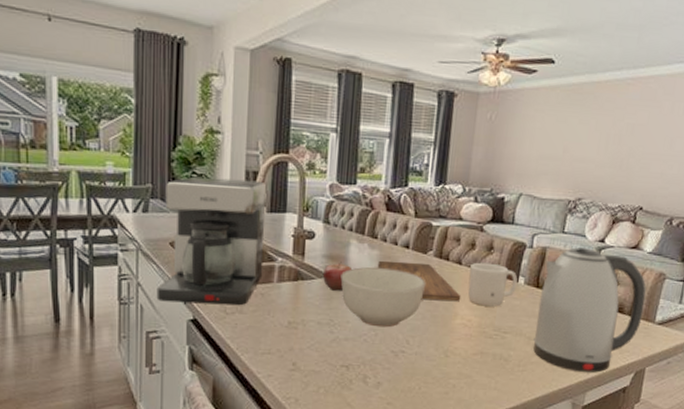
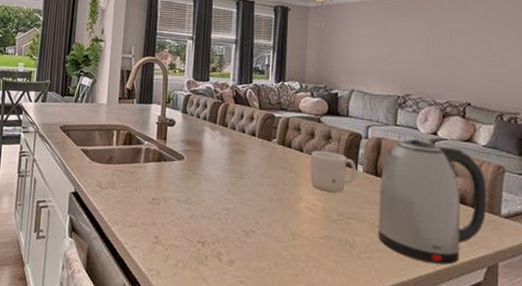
coffee maker: present [156,176,266,306] -> none [47,74,136,182]
fruit: present [322,262,353,291] -> none [181,146,207,172]
bowl: present [340,267,427,328] -> none [196,151,272,208]
cutting board: present [377,260,461,301] -> none [228,146,305,185]

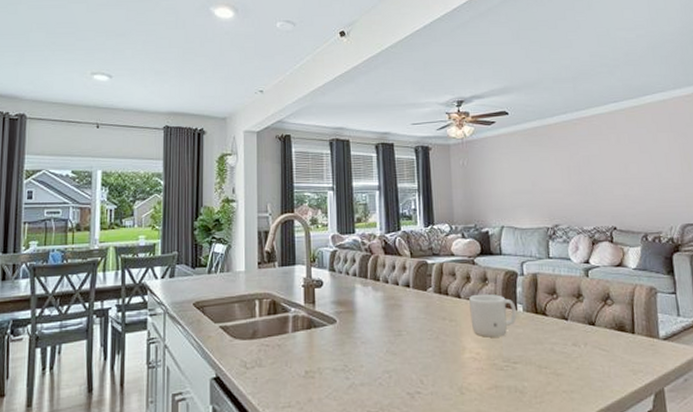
kettle: present [377,139,487,265] -> none [539,270,646,398]

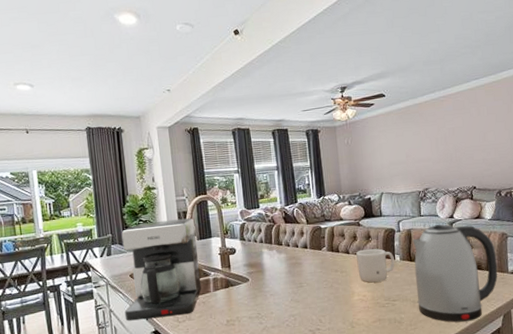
coffee maker: none [182,239,278,362] -> present [121,218,202,321]
kettle: none [539,270,646,398] -> present [413,224,498,322]

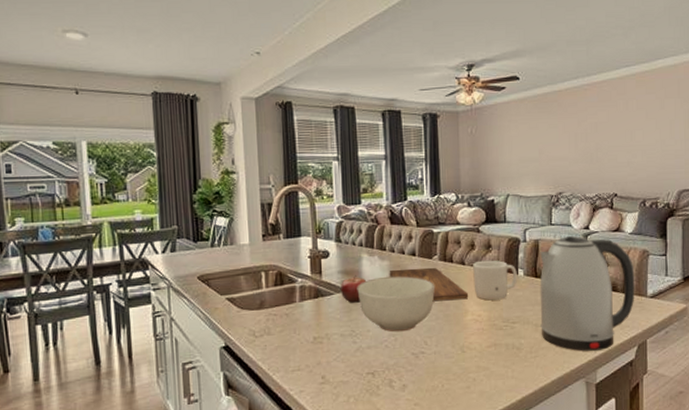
coffee maker: present [121,218,202,321] -> none [189,211,286,333]
fruit: none [246,267,268,291] -> present [340,275,367,303]
bowl: none [260,265,326,313] -> present [357,276,436,332]
cutting board: none [286,257,355,286] -> present [389,267,469,302]

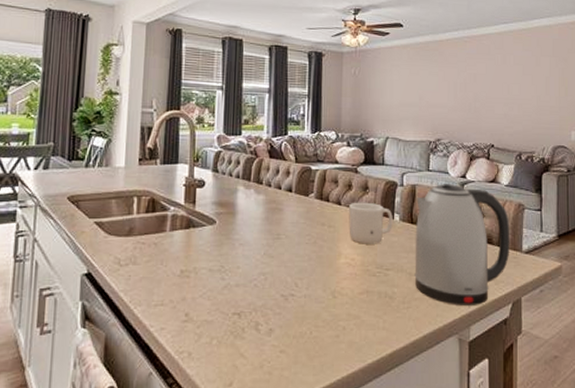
fruit: present [340,275,367,303] -> none [212,208,241,237]
bowl: present [357,276,436,332] -> none [230,211,310,271]
cutting board: present [389,267,469,302] -> none [264,204,343,241]

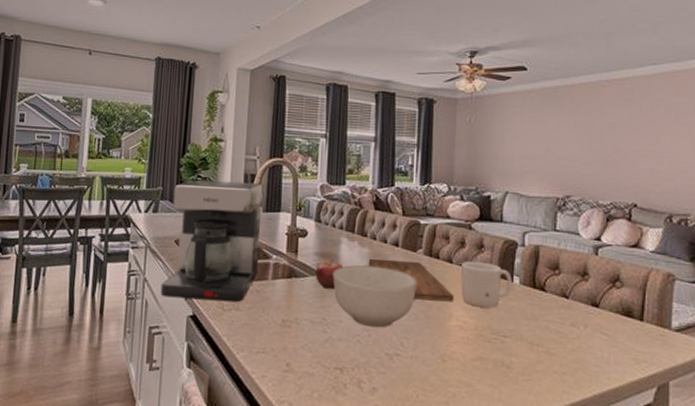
coffee maker: none [52,134,159,257] -> present [160,179,262,303]
fruit: none [212,208,241,237] -> present [315,259,344,289]
bowl: none [230,211,310,271] -> present [332,264,418,328]
cutting board: none [264,204,343,241] -> present [368,258,455,301]
kettle: present [414,184,510,305] -> none [536,246,656,385]

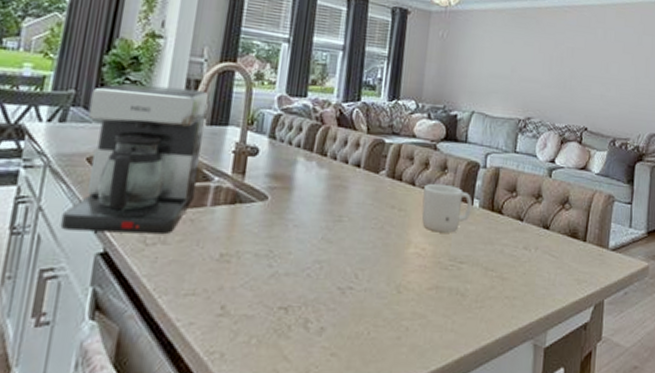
fruit: present [315,259,344,289] -> none [263,182,298,216]
bowl: present [332,264,418,328] -> none [284,188,378,259]
cutting board: present [368,258,455,301] -> none [325,180,415,226]

